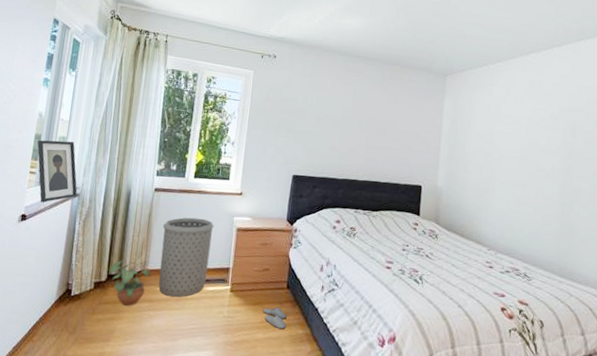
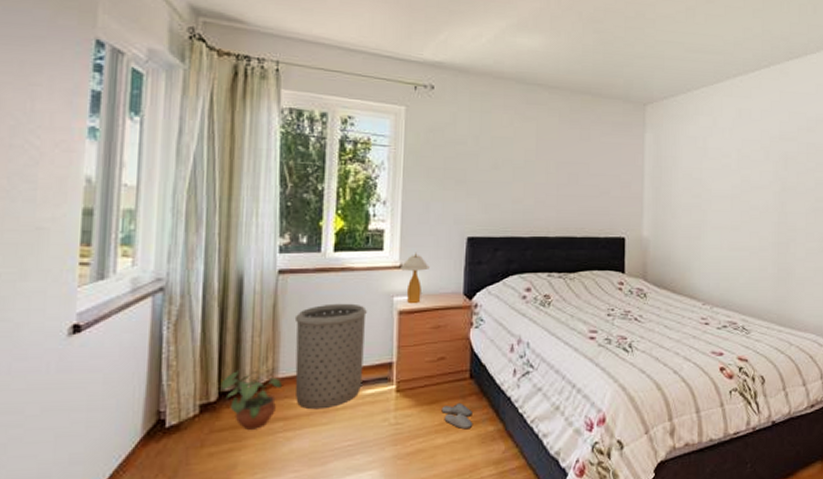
picture frame: present [37,140,78,203] -> none [87,215,160,305]
table lamp: none [241,183,263,223] -> present [401,252,430,303]

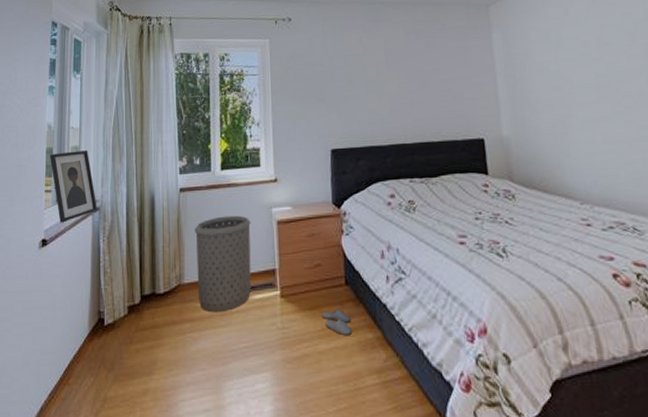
picture frame: none [87,215,160,305] -> present [49,150,97,223]
potted plant: present [220,371,282,430] -> none [142,277,187,329]
table lamp: present [401,252,430,303] -> none [276,166,300,213]

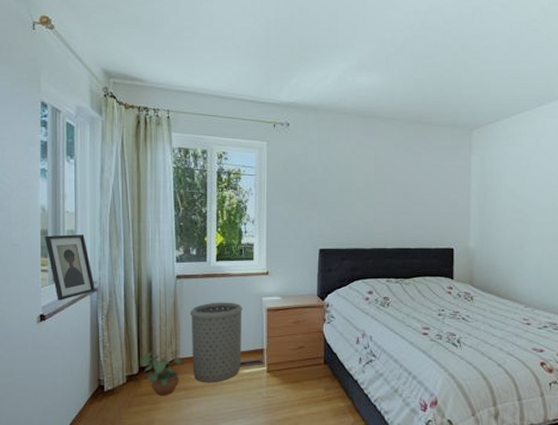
potted plant: none [142,277,187,329] -> present [140,352,182,396]
slippers: present [322,308,353,335] -> none [302,383,328,403]

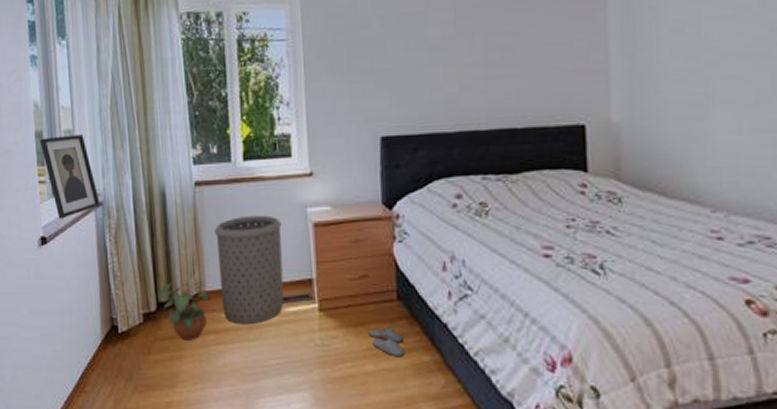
slippers: none [302,383,328,403] -> present [368,326,406,356]

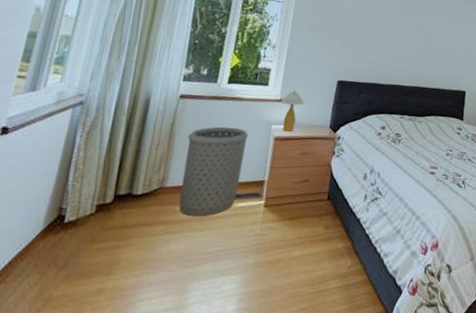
picture frame: present [39,135,100,219] -> none [29,38,82,113]
potted plant: present [157,283,210,341] -> none [116,178,169,230]
table lamp: none [311,157,342,214] -> present [281,89,305,132]
slippers: present [368,326,406,356] -> none [300,220,327,244]

